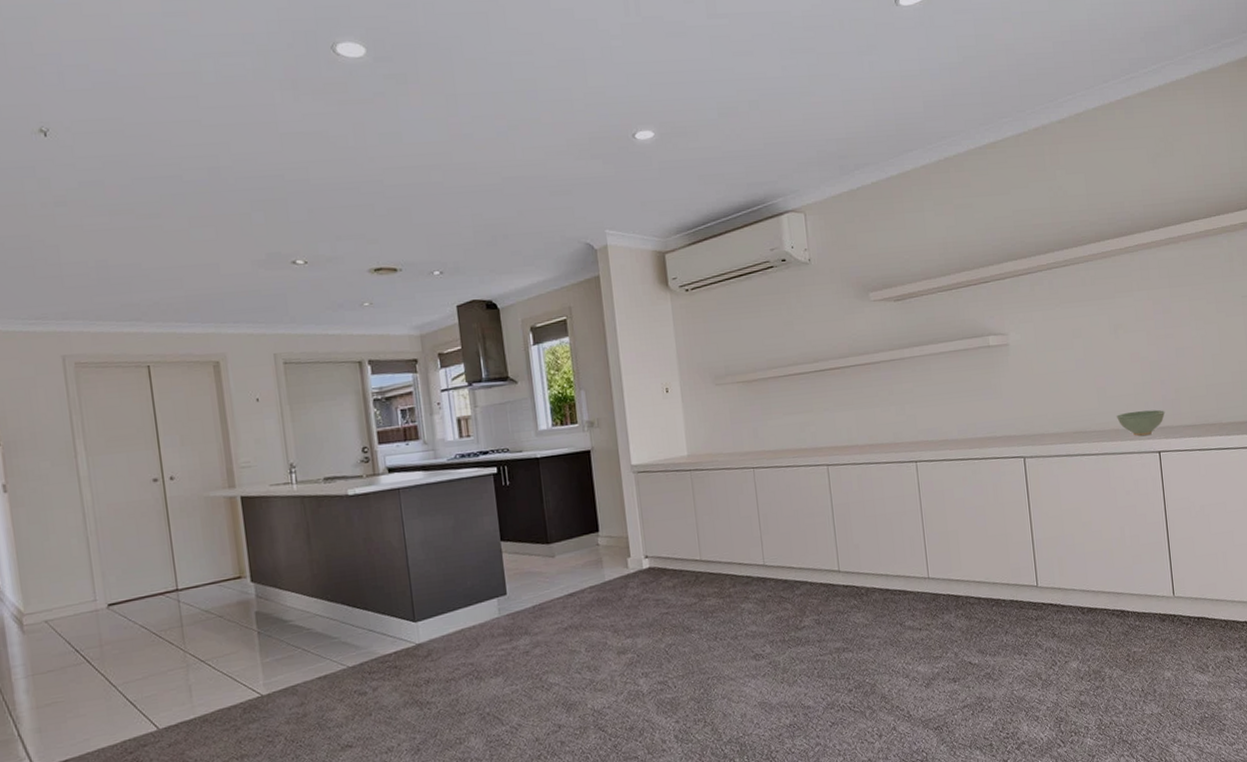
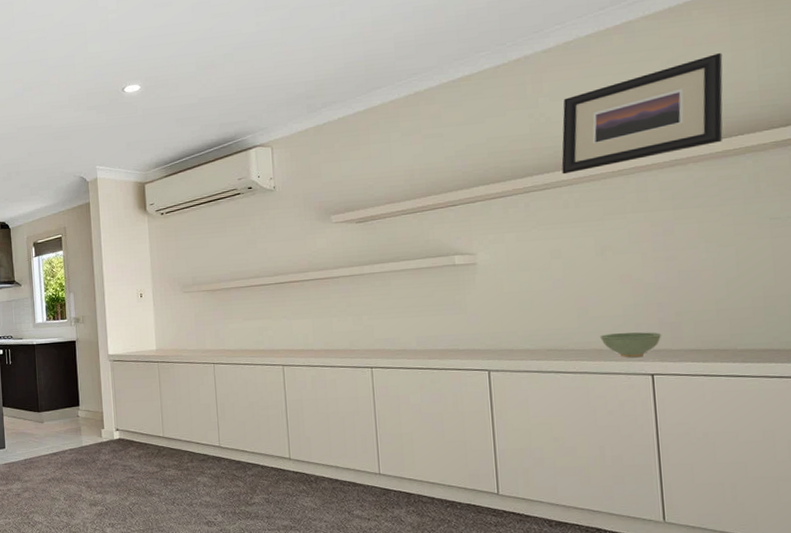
picture frame: none [1077,135,1205,251] -> present [561,53,723,175]

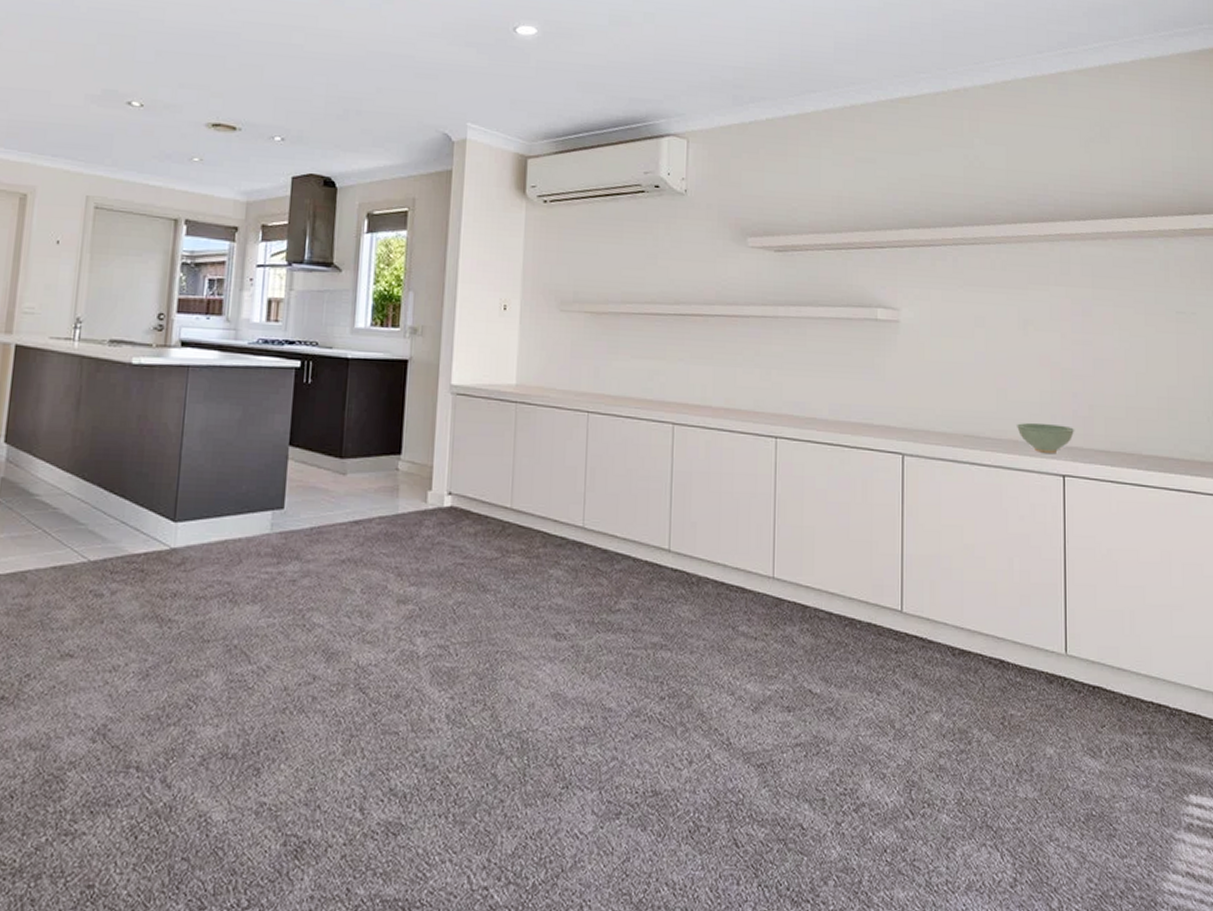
picture frame: present [561,53,723,175] -> none [992,124,1143,231]

